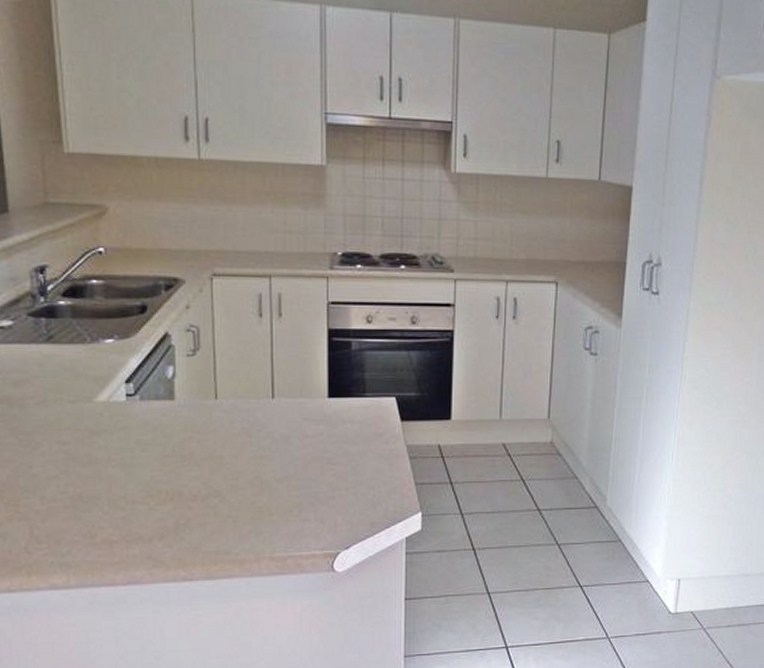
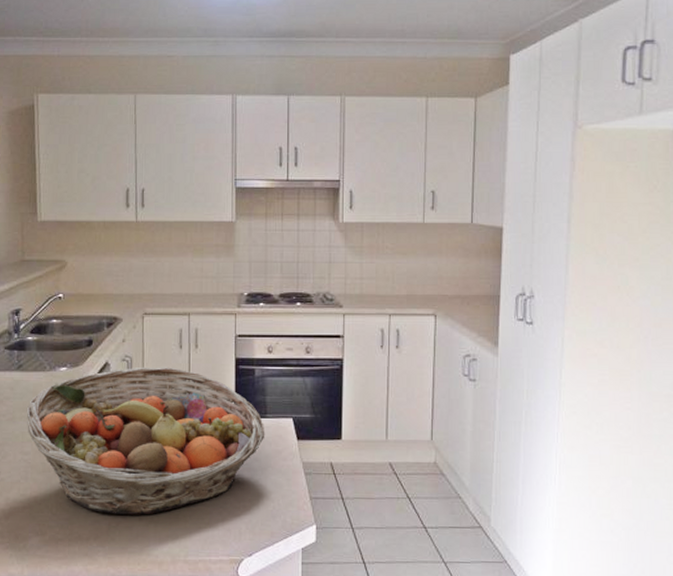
fruit basket: none [63,338,364,510] -> present [27,367,265,515]

